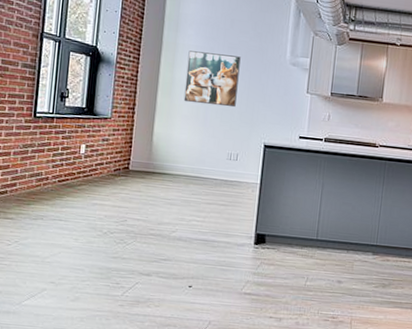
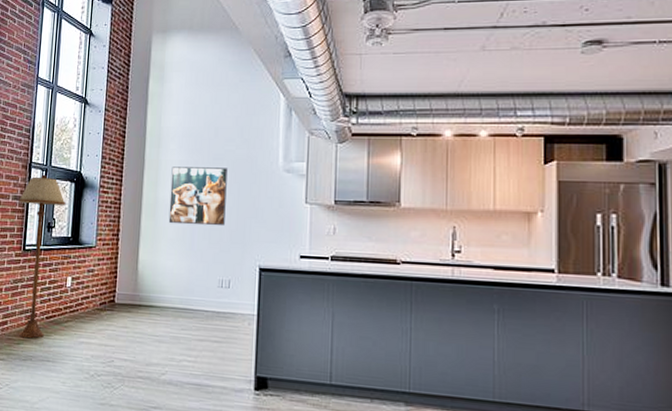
floor lamp: none [29,45,80,200] -> present [18,174,66,339]

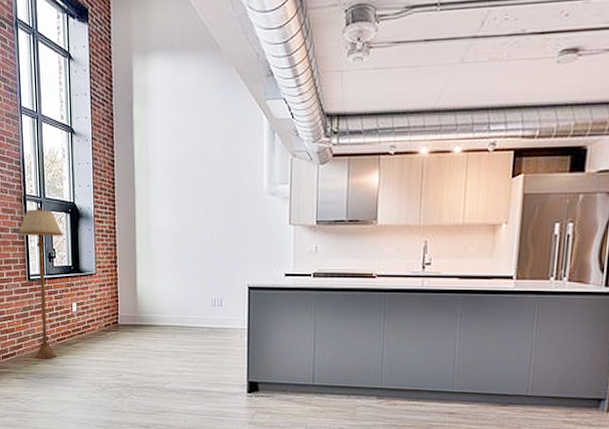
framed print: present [168,166,228,226] -> none [162,193,215,250]

